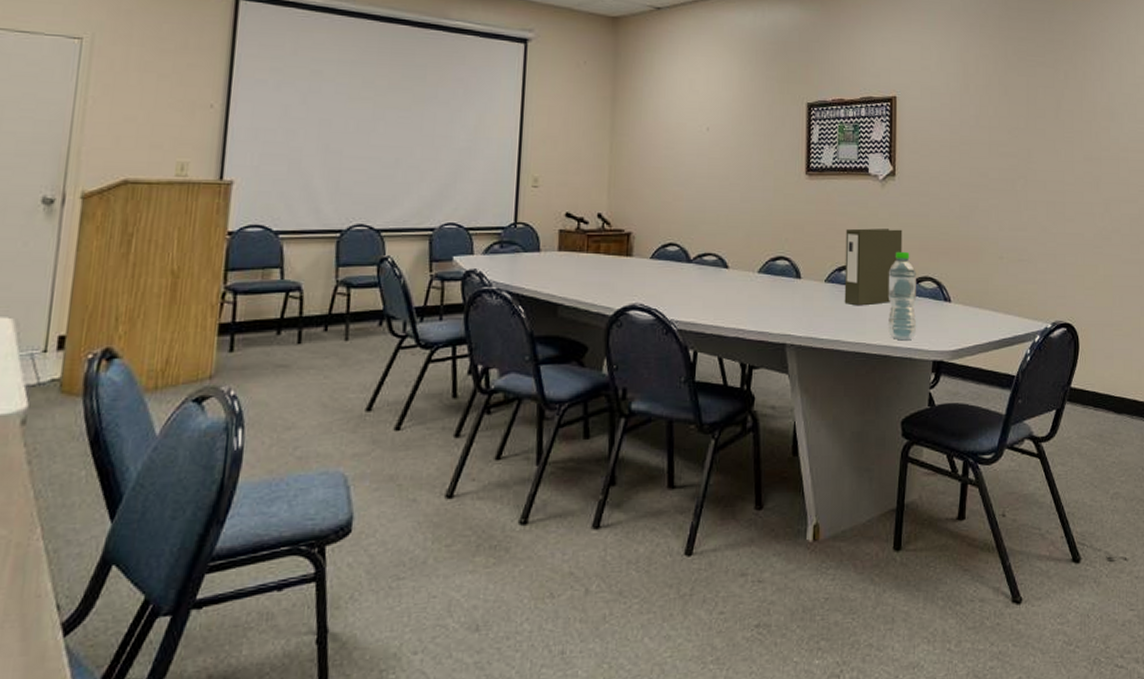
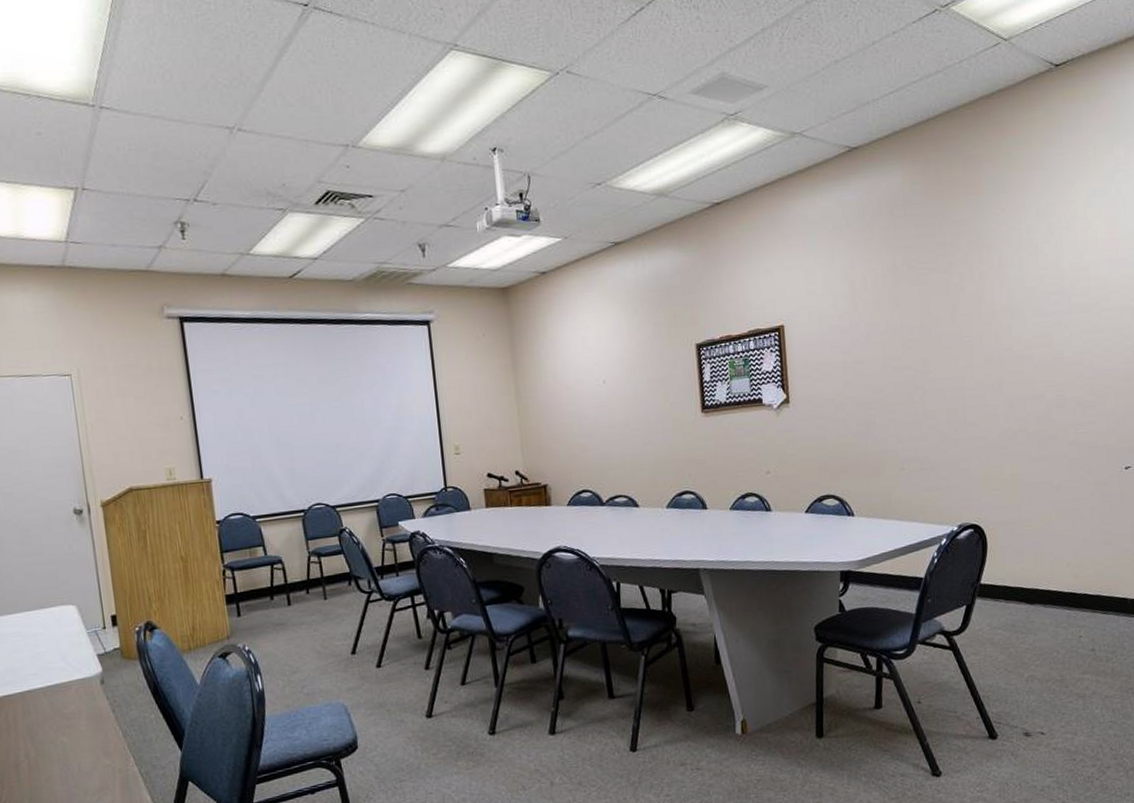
binder: present [844,228,903,306] -> none [745,453,802,529]
water bottle: present [887,251,917,339] -> none [790,473,823,556]

